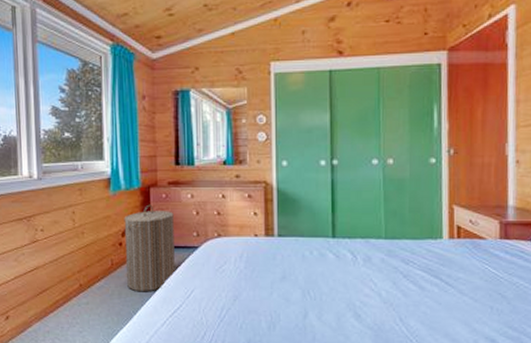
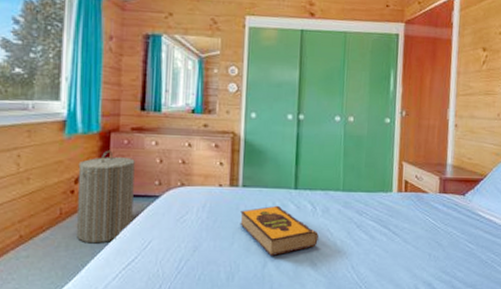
hardback book: none [278,254,361,307] -> present [240,205,318,257]

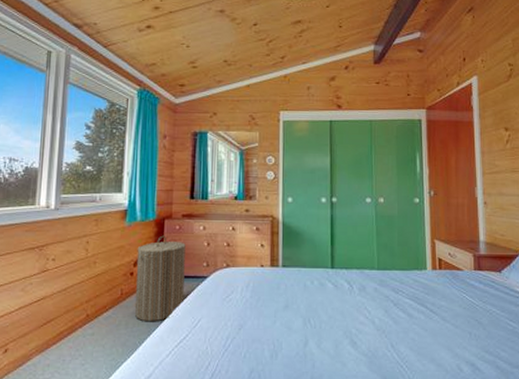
hardback book: present [240,205,318,257] -> none [281,284,357,335]

